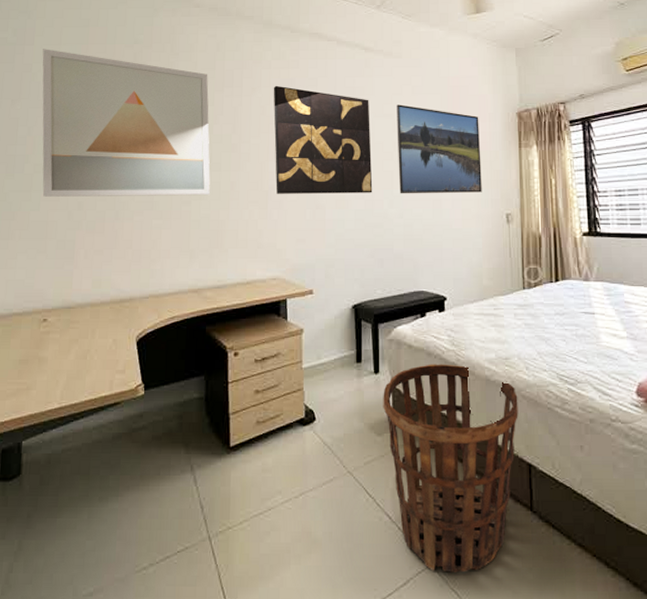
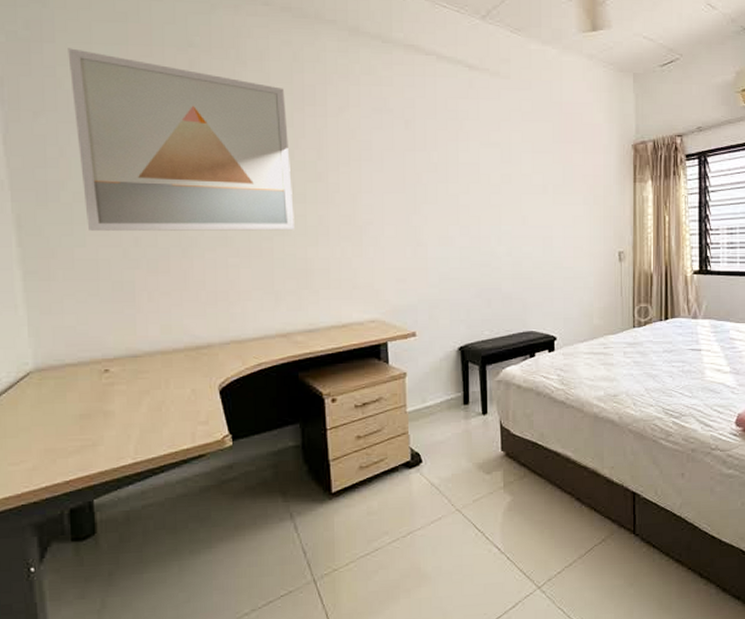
wall art: present [273,85,373,194] -> none [363,105,479,230]
basket: present [383,364,518,573] -> none [491,402,625,594]
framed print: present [396,104,482,194] -> none [504,132,595,231]

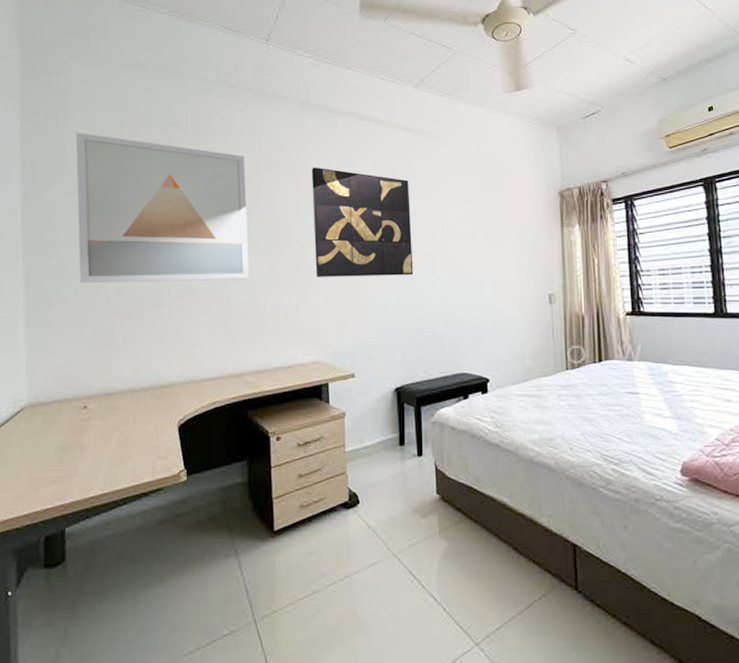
wall art: none [363,105,479,230] -> present [311,167,414,277]

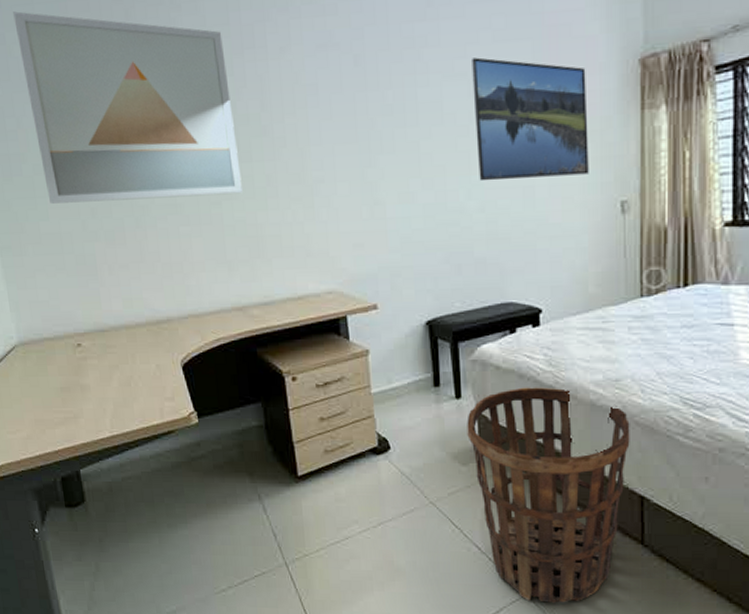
wall art: present [311,167,414,277] -> none [306,41,445,188]
basket: none [426,445,563,652] -> present [467,387,630,603]
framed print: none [437,185,524,276] -> present [472,57,589,182]

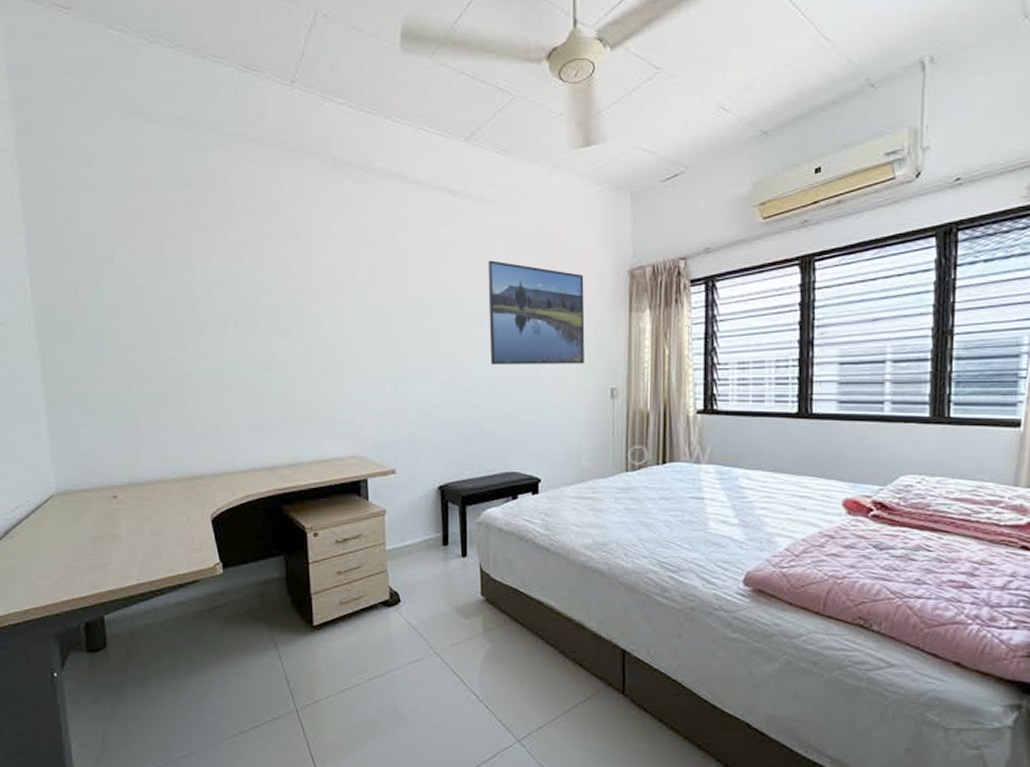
wall art: present [13,11,242,204] -> none [82,194,280,366]
basket: present [467,387,630,603] -> none [471,548,614,749]

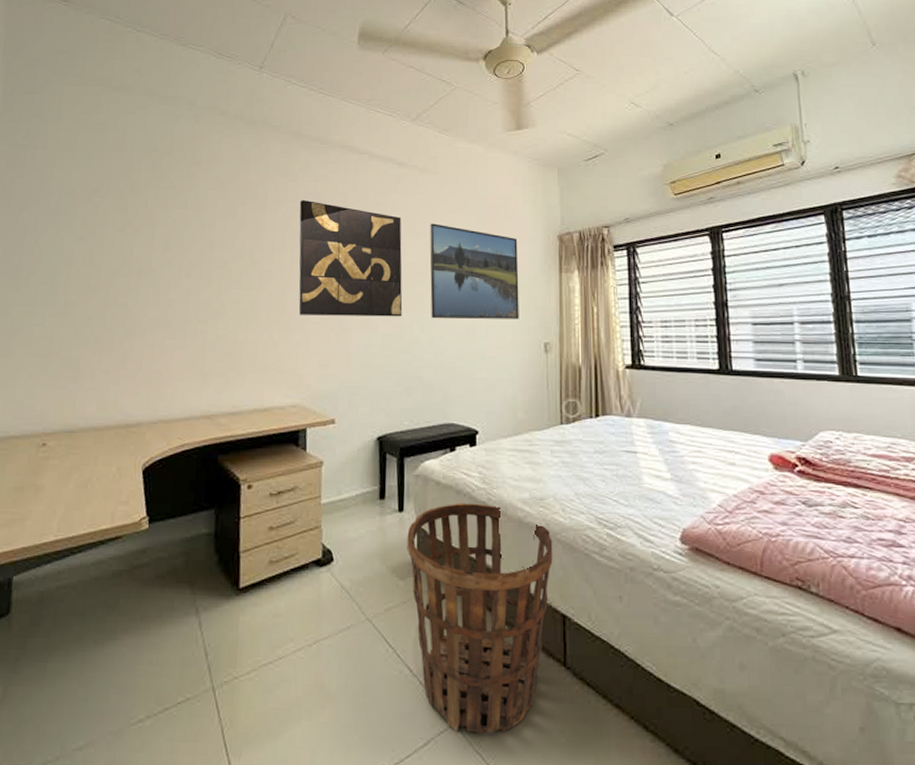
wall art: none [346,237,460,364] -> present [298,199,403,317]
basket: none [471,548,614,749] -> present [407,502,553,733]

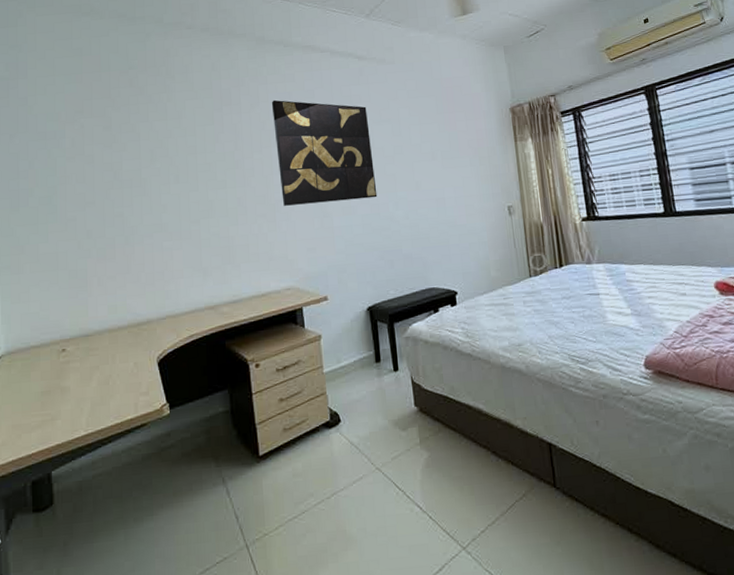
basket: present [407,502,553,733] -> none [404,355,535,555]
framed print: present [430,223,519,319] -> none [393,109,483,196]

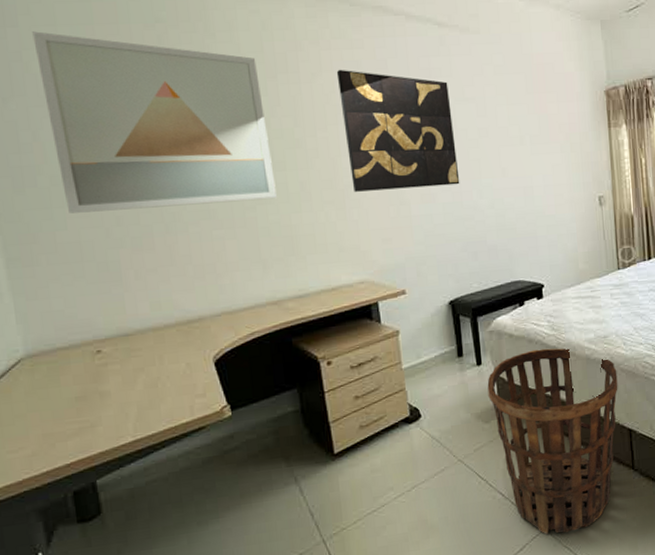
wall art: none [37,81,218,228] -> present [32,31,277,214]
basket: none [404,355,535,555] -> present [487,348,618,534]

